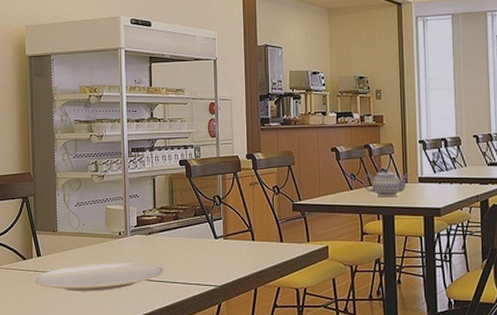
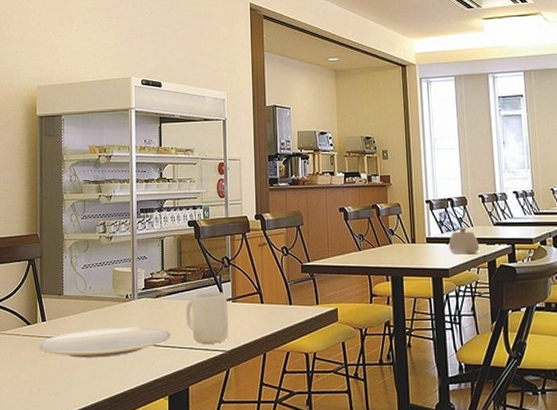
cup: none [178,229,220,279] -> present [186,291,229,343]
teapot: present [363,167,410,198] -> none [371,228,417,258]
sugar bowl: none [441,167,473,194] -> present [448,227,480,255]

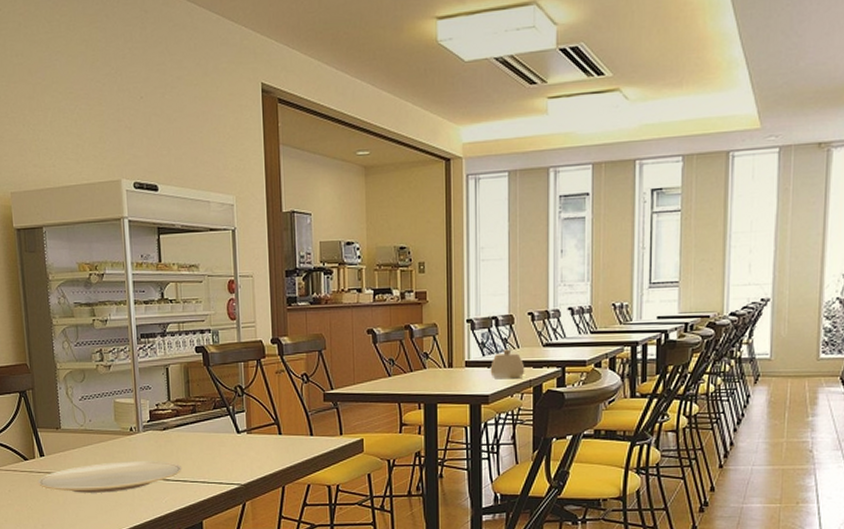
cup: present [186,291,229,343] -> none [196,422,244,477]

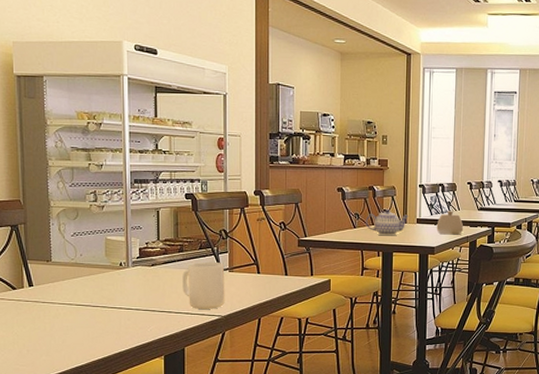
plate: present [37,461,182,493] -> none [25,293,168,321]
cup: none [196,422,244,477] -> present [182,261,225,309]
teapot: none [402,351,455,385] -> present [366,208,409,236]

